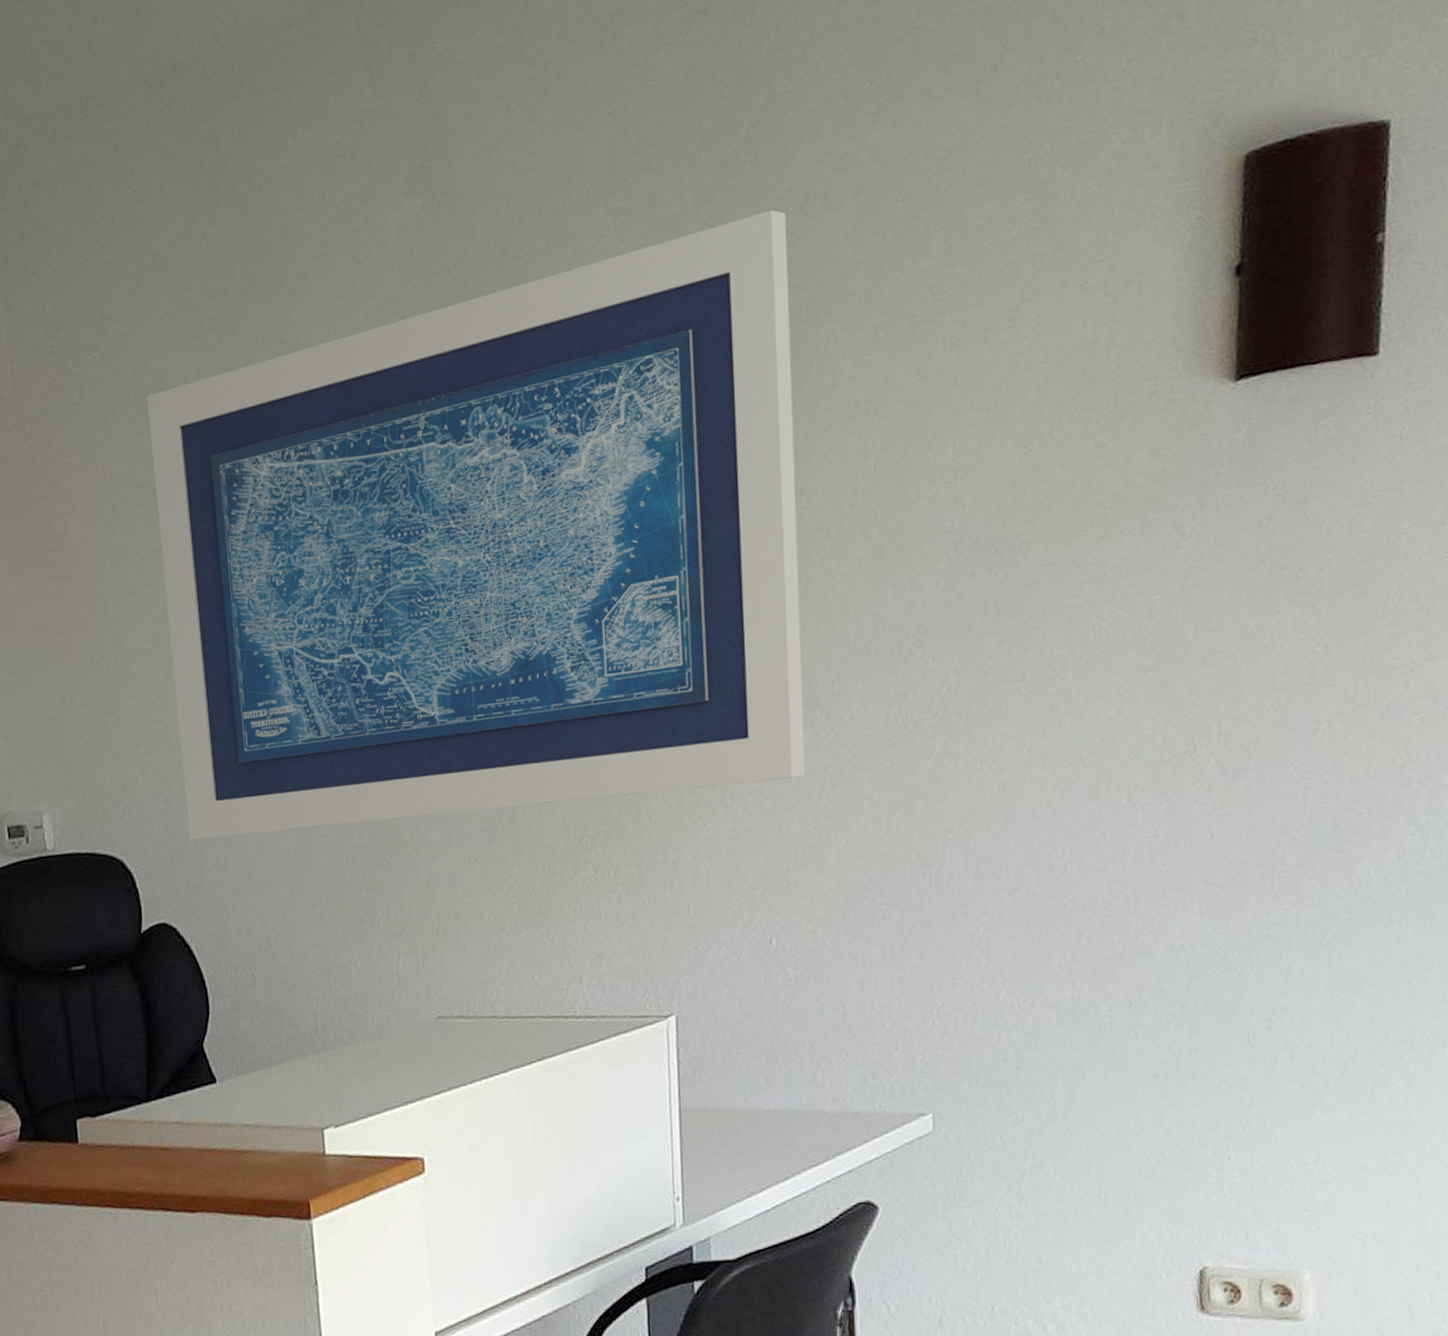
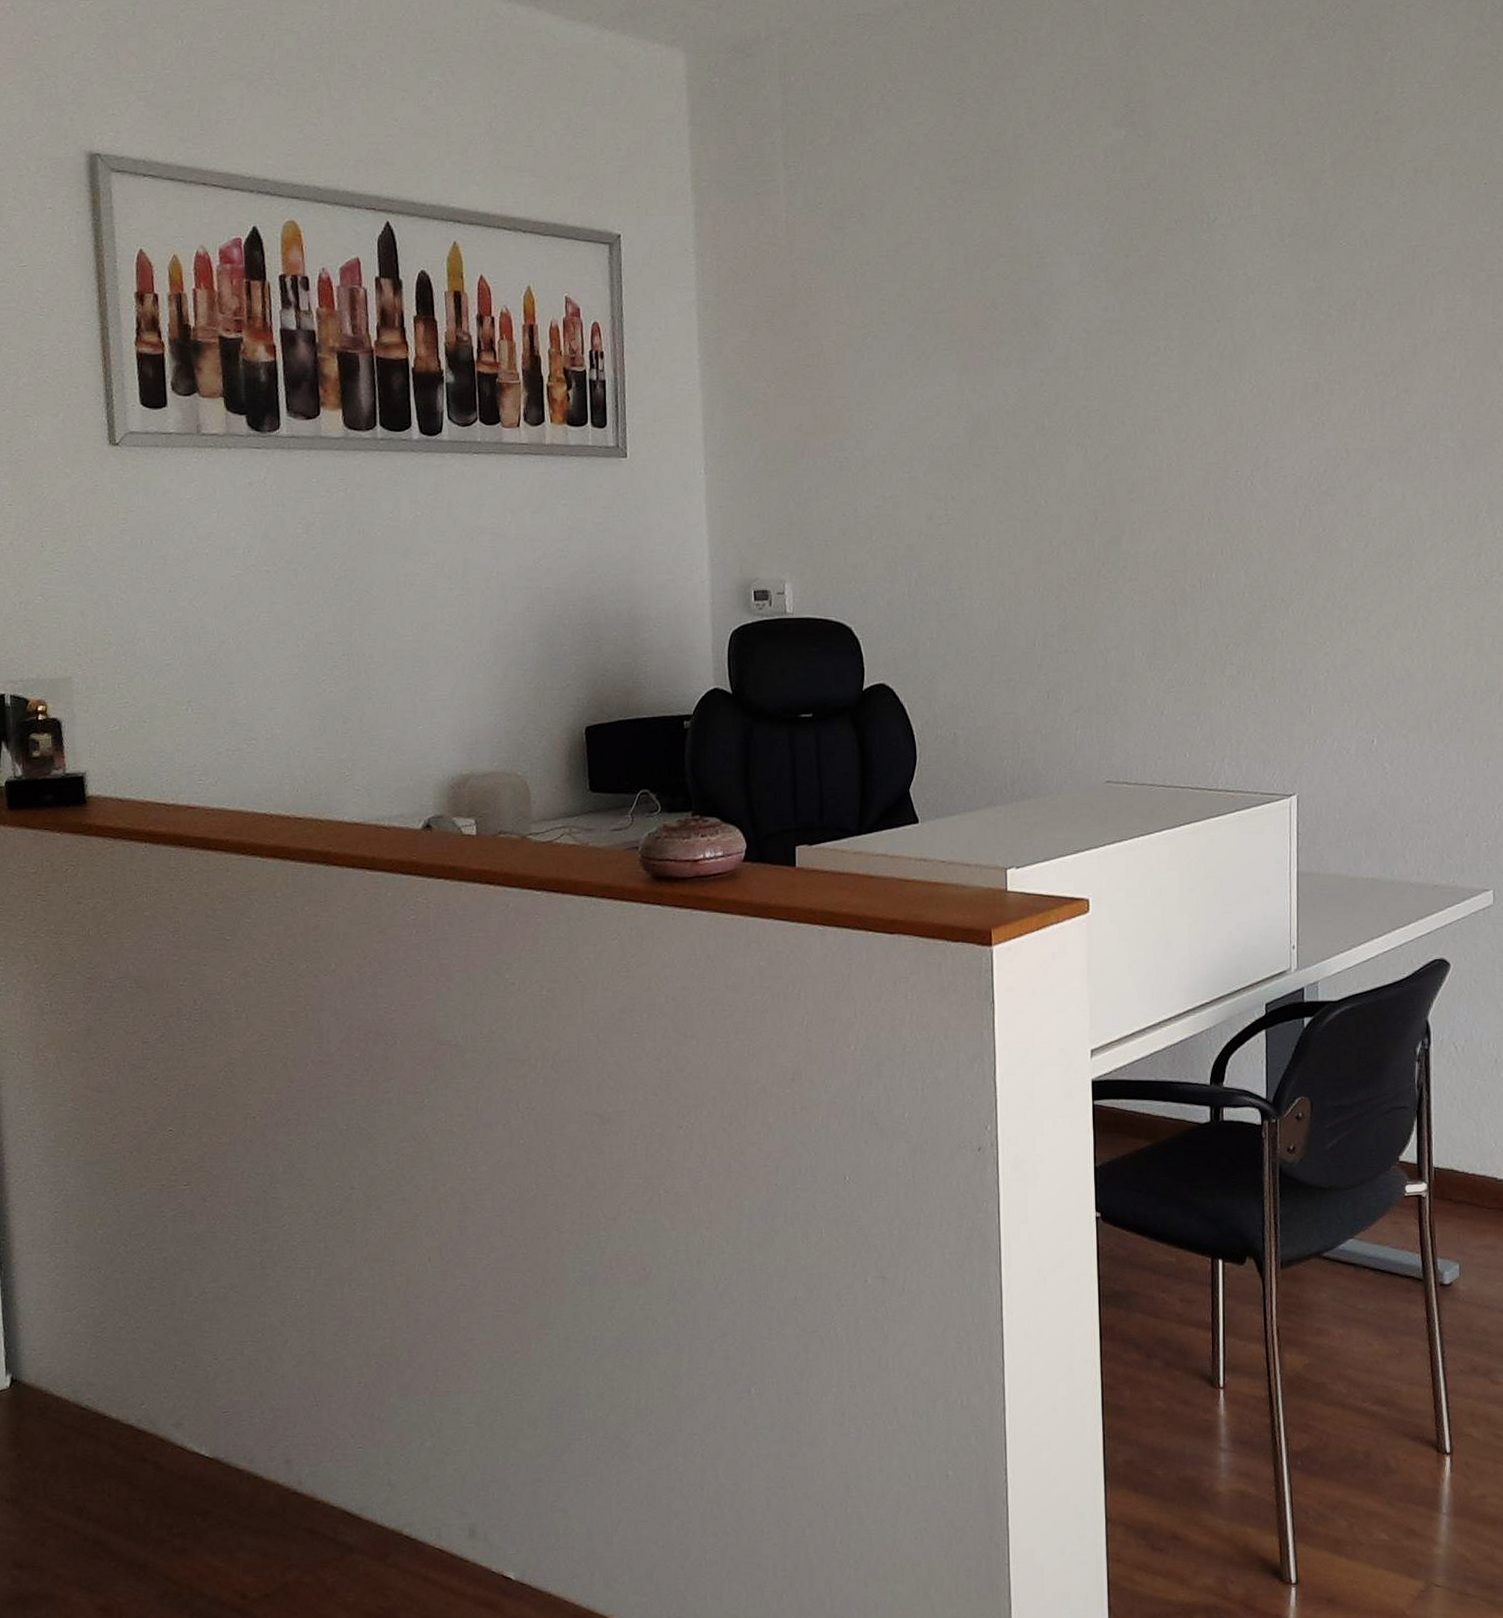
wall art: present [146,209,806,840] -> none [896,177,1403,617]

